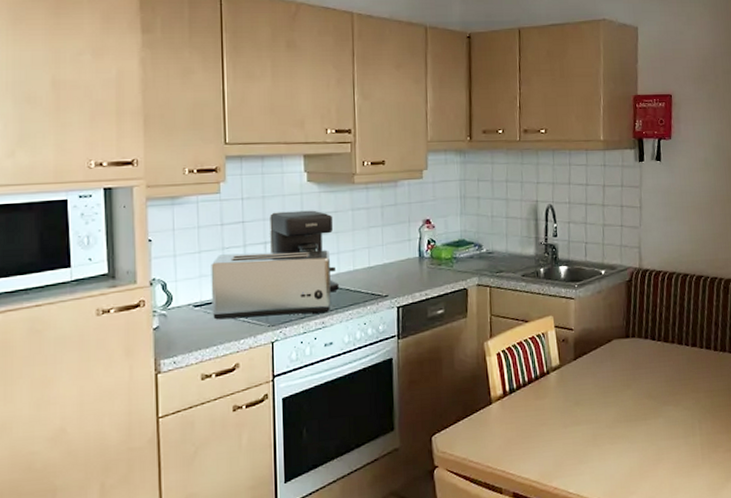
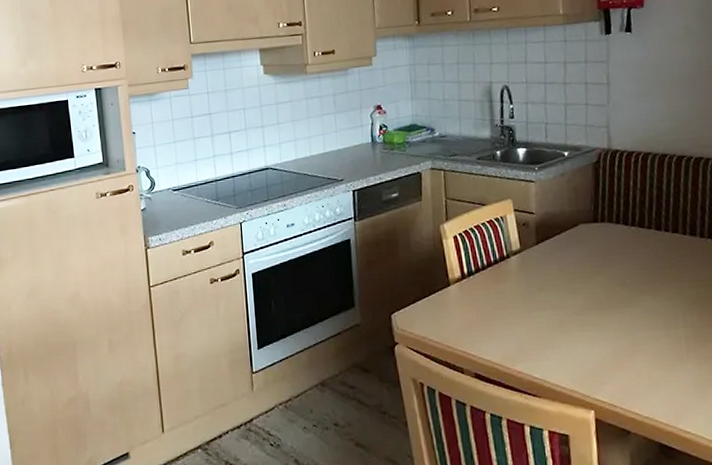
toaster: present [211,250,335,320] -> none [185,137,293,202]
coffee maker: present [270,210,339,291] -> none [232,100,297,176]

